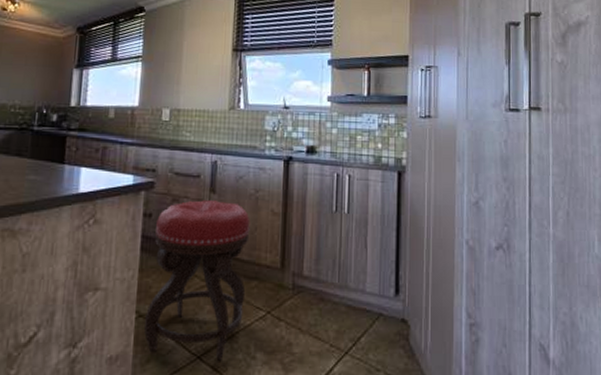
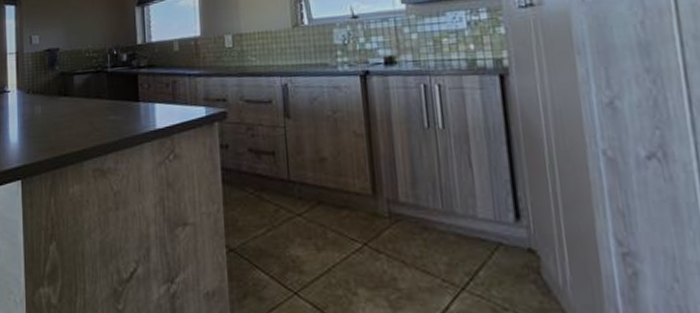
stool: present [143,200,250,361] -> none [233,126,338,297]

